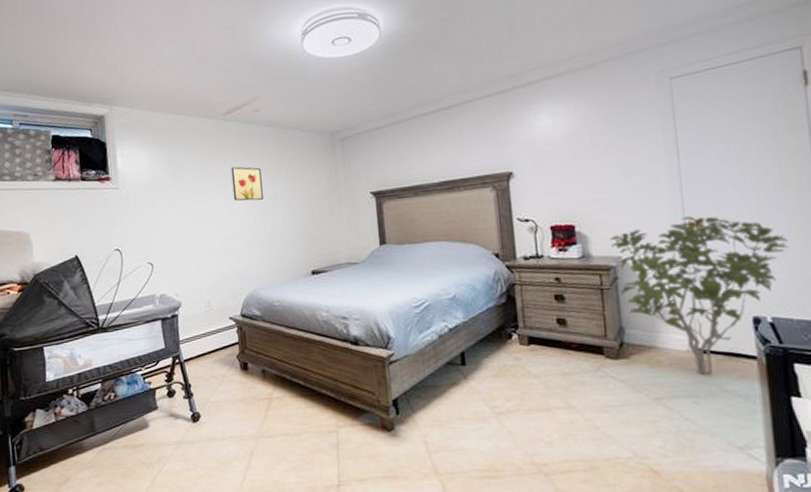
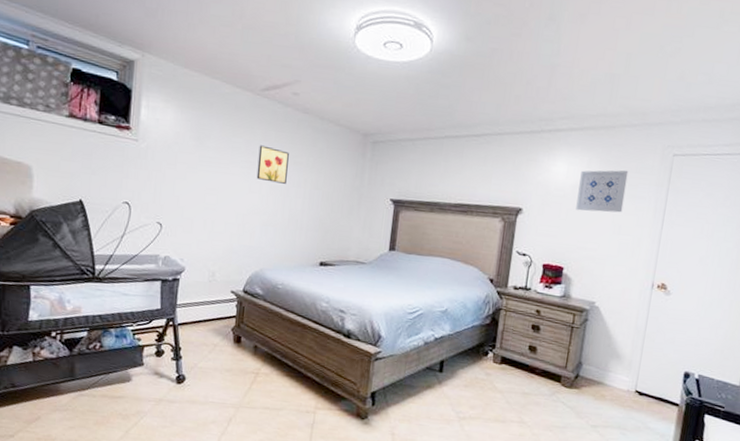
wall art: none [569,106,627,162] -> present [576,170,629,213]
shrub: present [609,216,788,375] -> none [586,278,727,413]

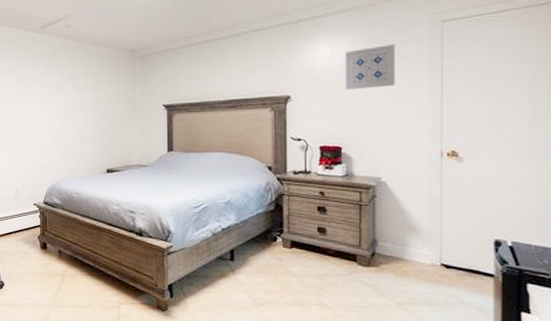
wall art: present [256,145,289,184] -> none [43,74,69,105]

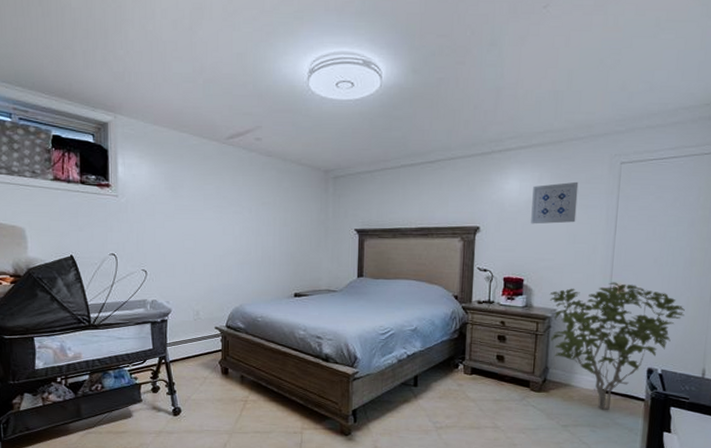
shrub: none [372,147,534,287] -> present [549,282,685,410]

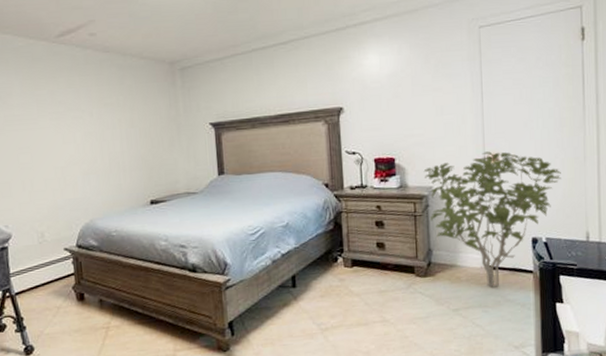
wall art: present [531,181,579,224] -> none [393,50,441,100]

